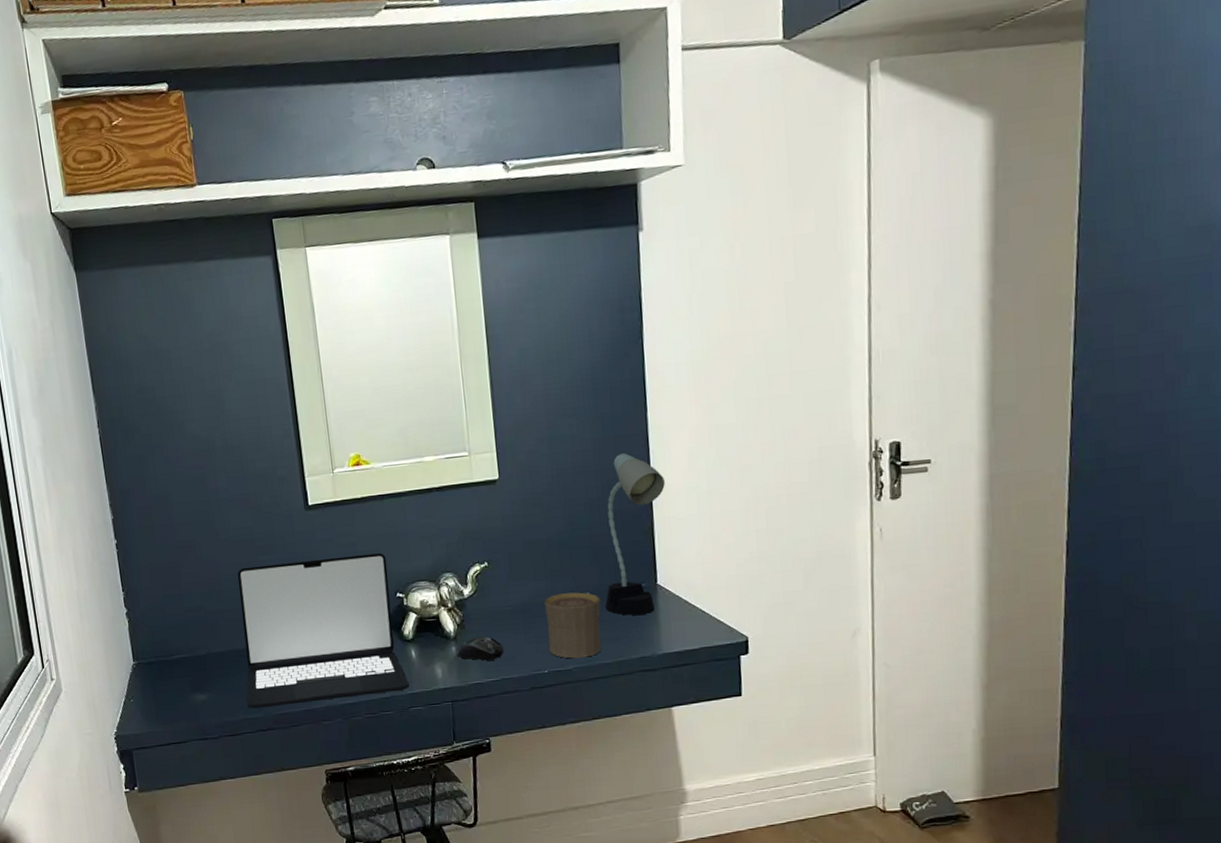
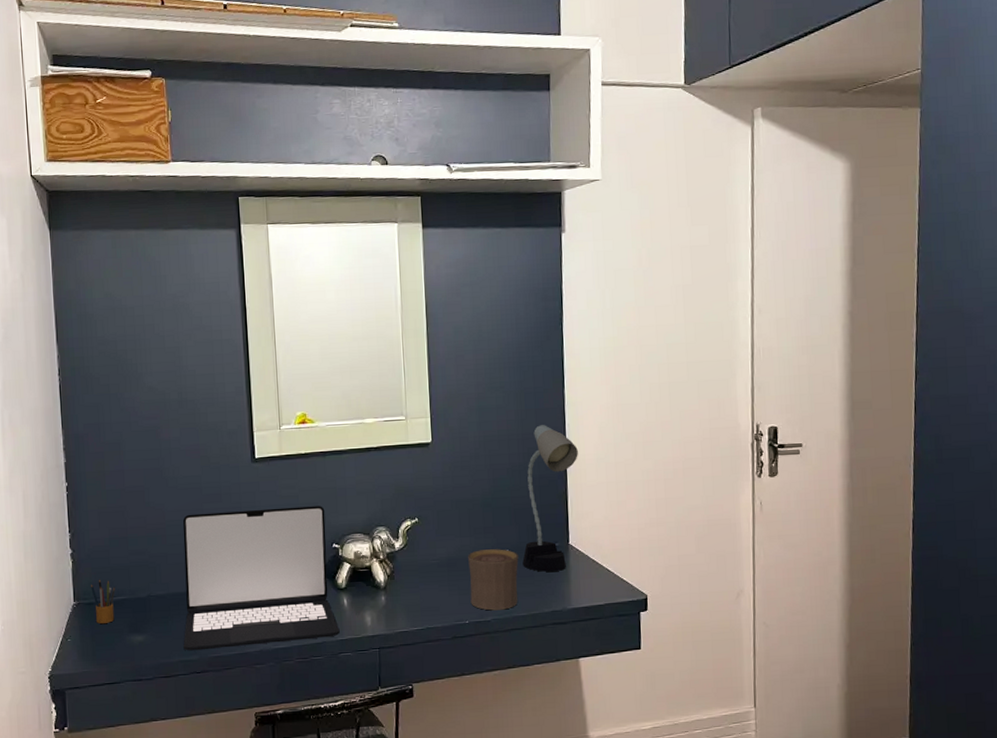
pencil box: none [148,638,176,683] -> present [90,579,115,624]
computer mouse: present [456,636,504,661] -> none [385,587,430,610]

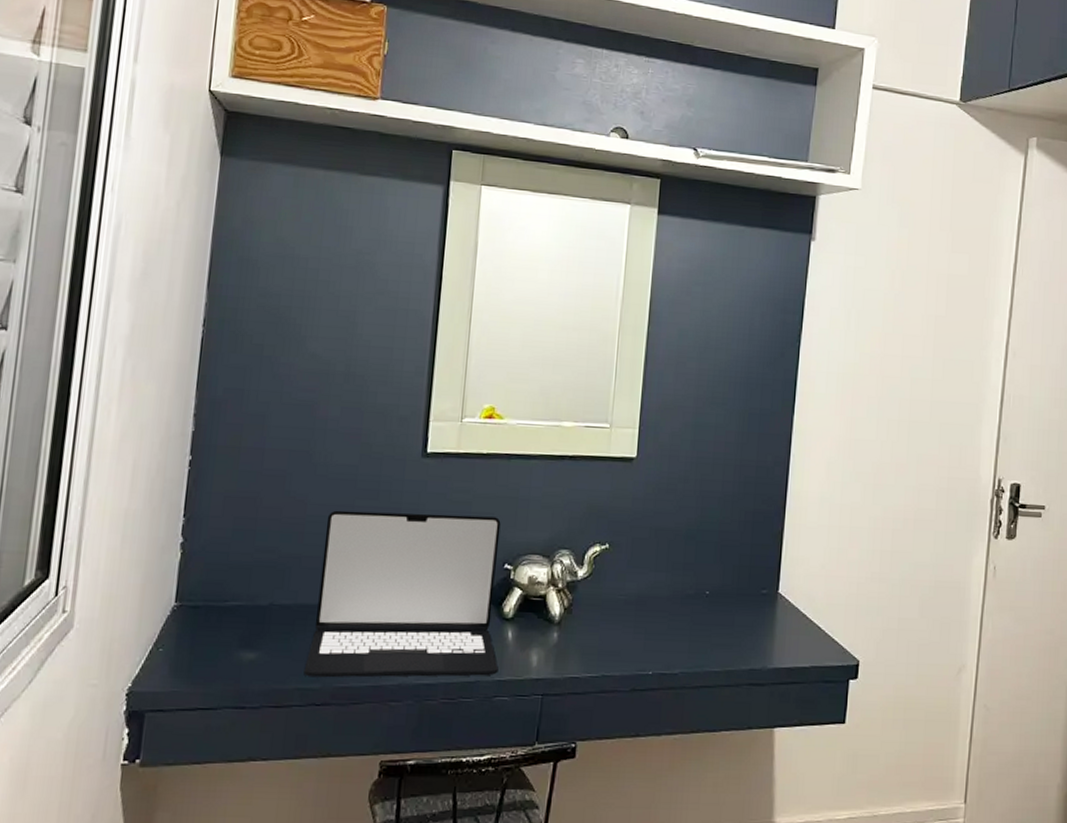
pencil box: present [90,579,115,624] -> none [198,578,230,633]
cup: present [468,549,519,611] -> none [657,589,720,663]
desk lamp: present [522,425,578,572] -> none [723,452,801,623]

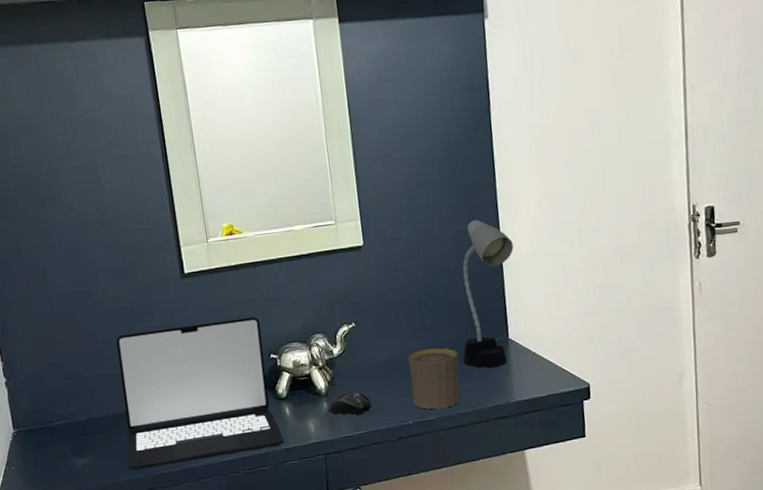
computer mouse: none [557,625,610,653] -> present [327,392,372,415]
cup: none [657,589,720,663] -> present [408,348,460,410]
desk lamp: none [723,452,801,623] -> present [462,220,513,368]

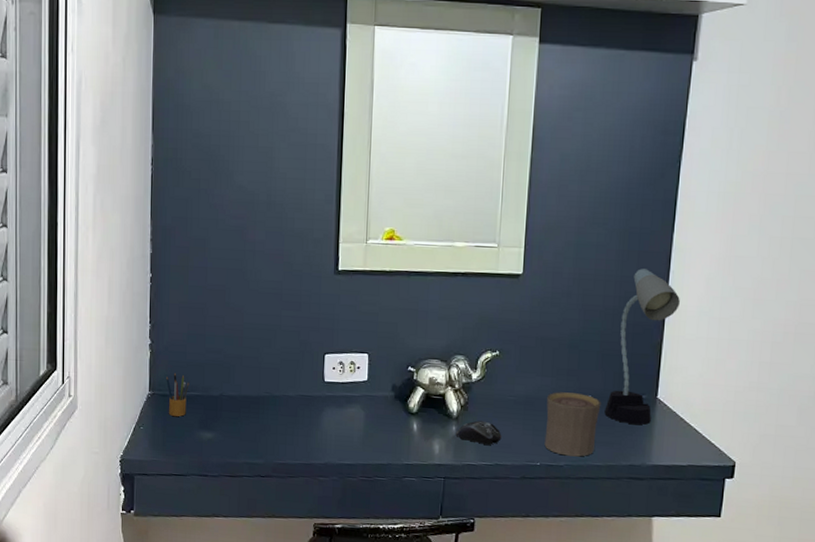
pencil box: none [28,406,56,450] -> present [165,372,189,417]
laptop: present [116,317,284,470] -> none [250,319,406,460]

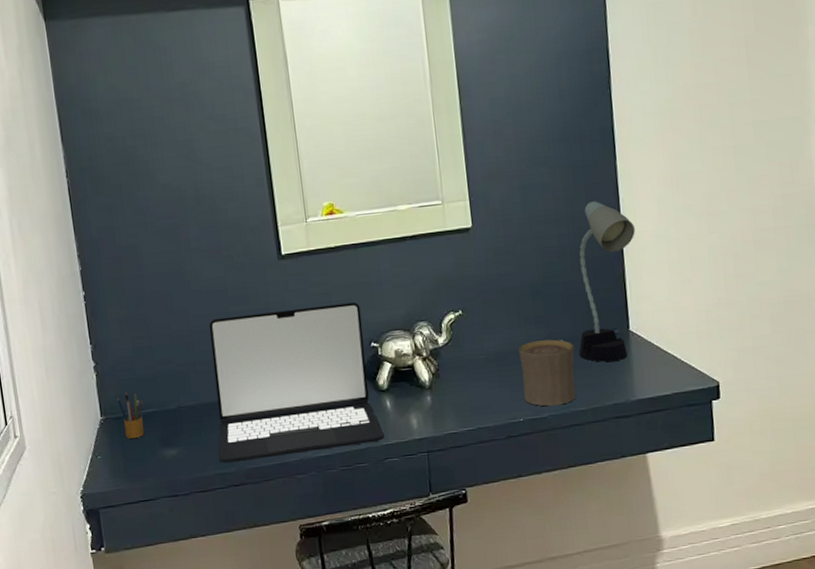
laptop: none [250,319,406,460] -> present [209,302,385,464]
computer mouse: present [455,420,502,445] -> none [431,385,480,410]

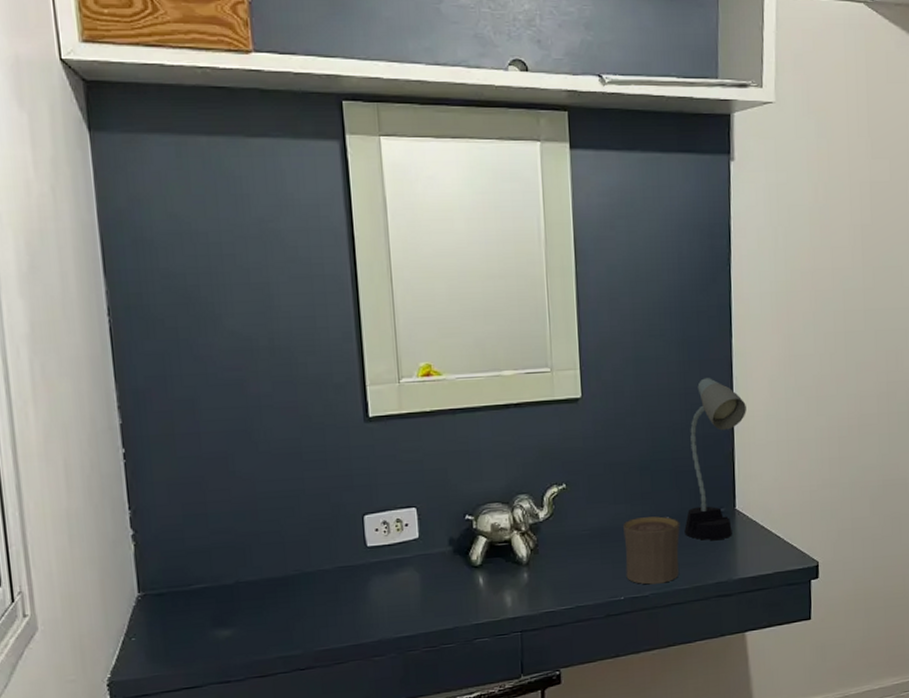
pencil box: present [116,392,145,439] -> none [159,564,193,618]
laptop: present [209,302,385,464] -> none [278,472,475,645]

